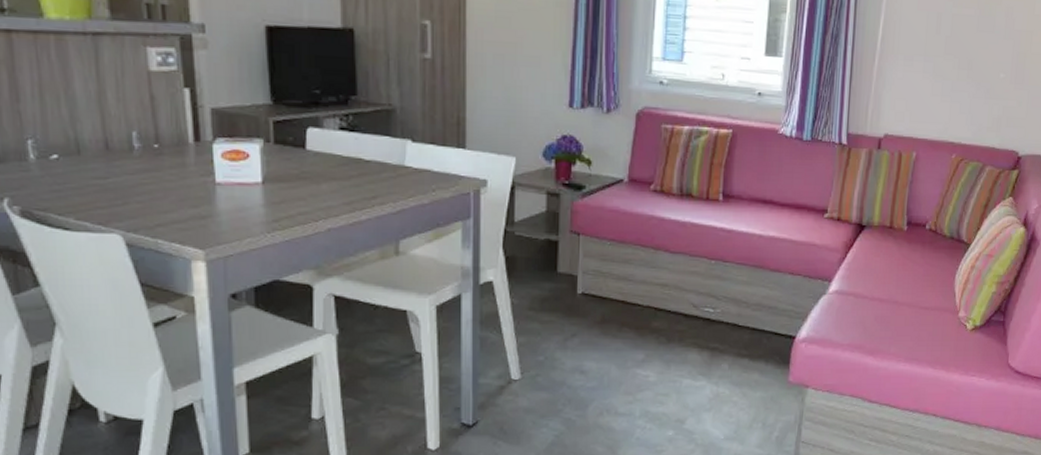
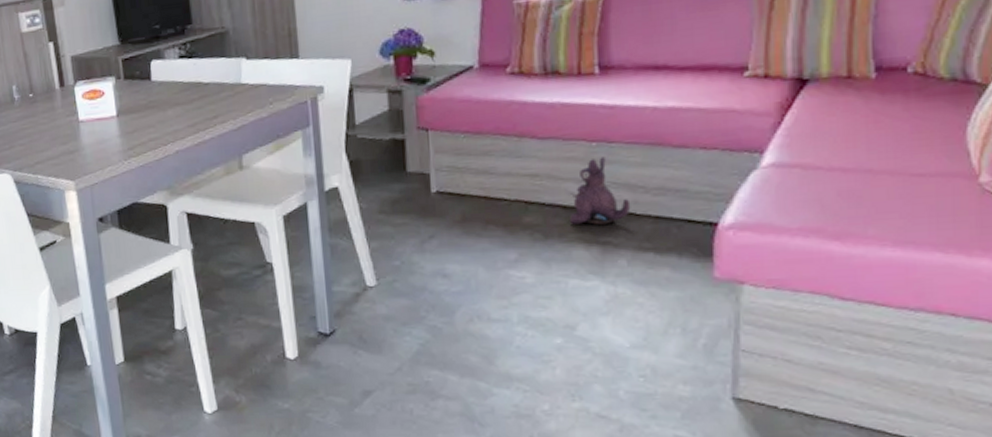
plush toy: none [689,273,736,332] -> present [570,156,631,225]

